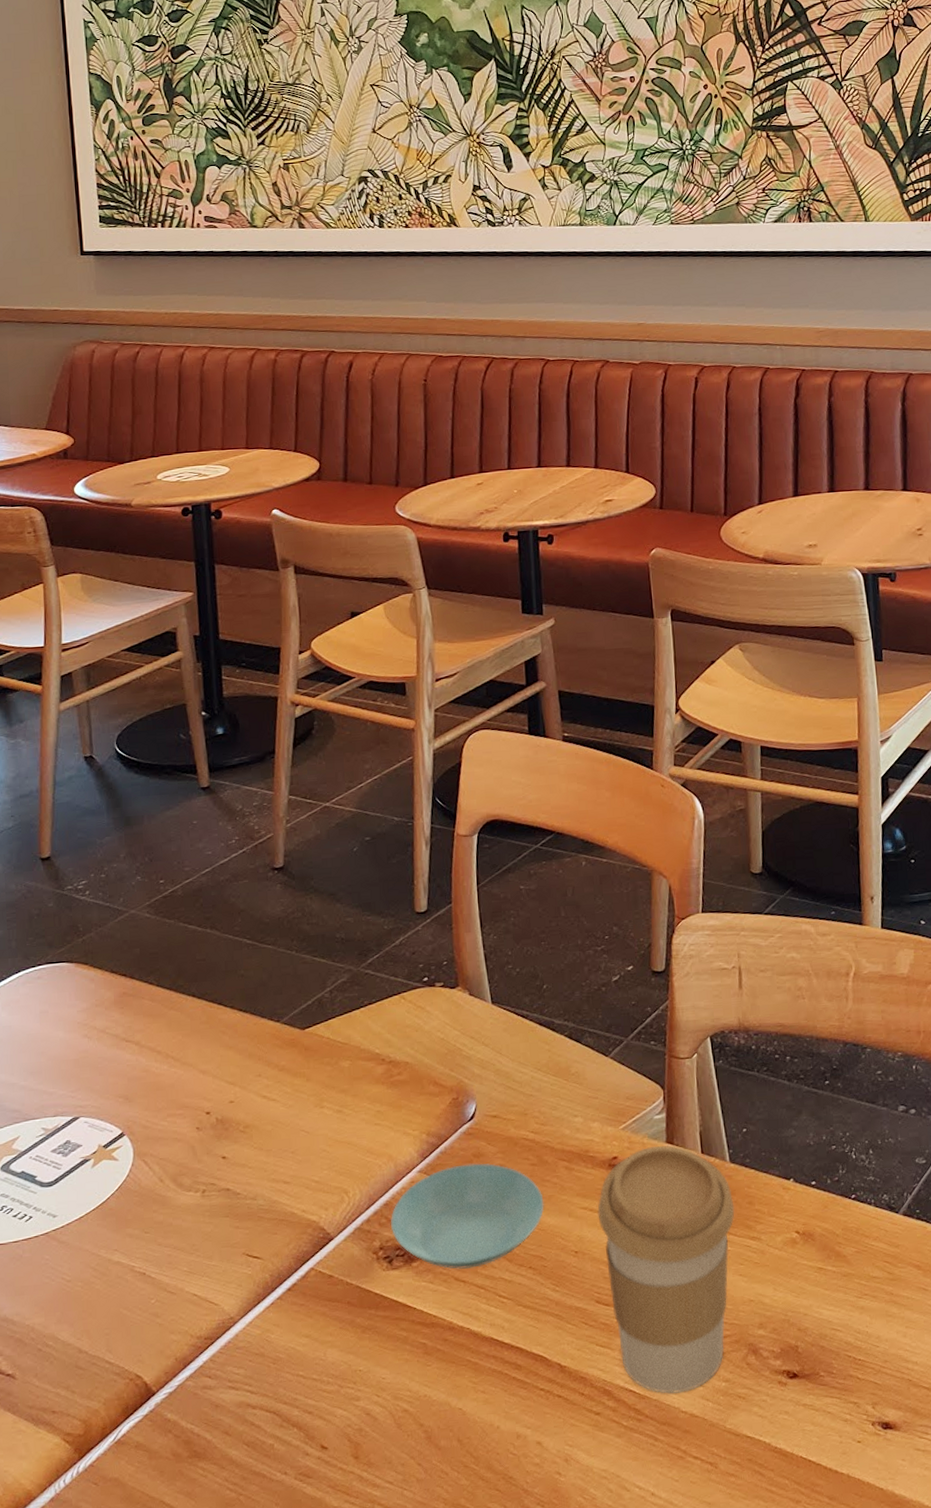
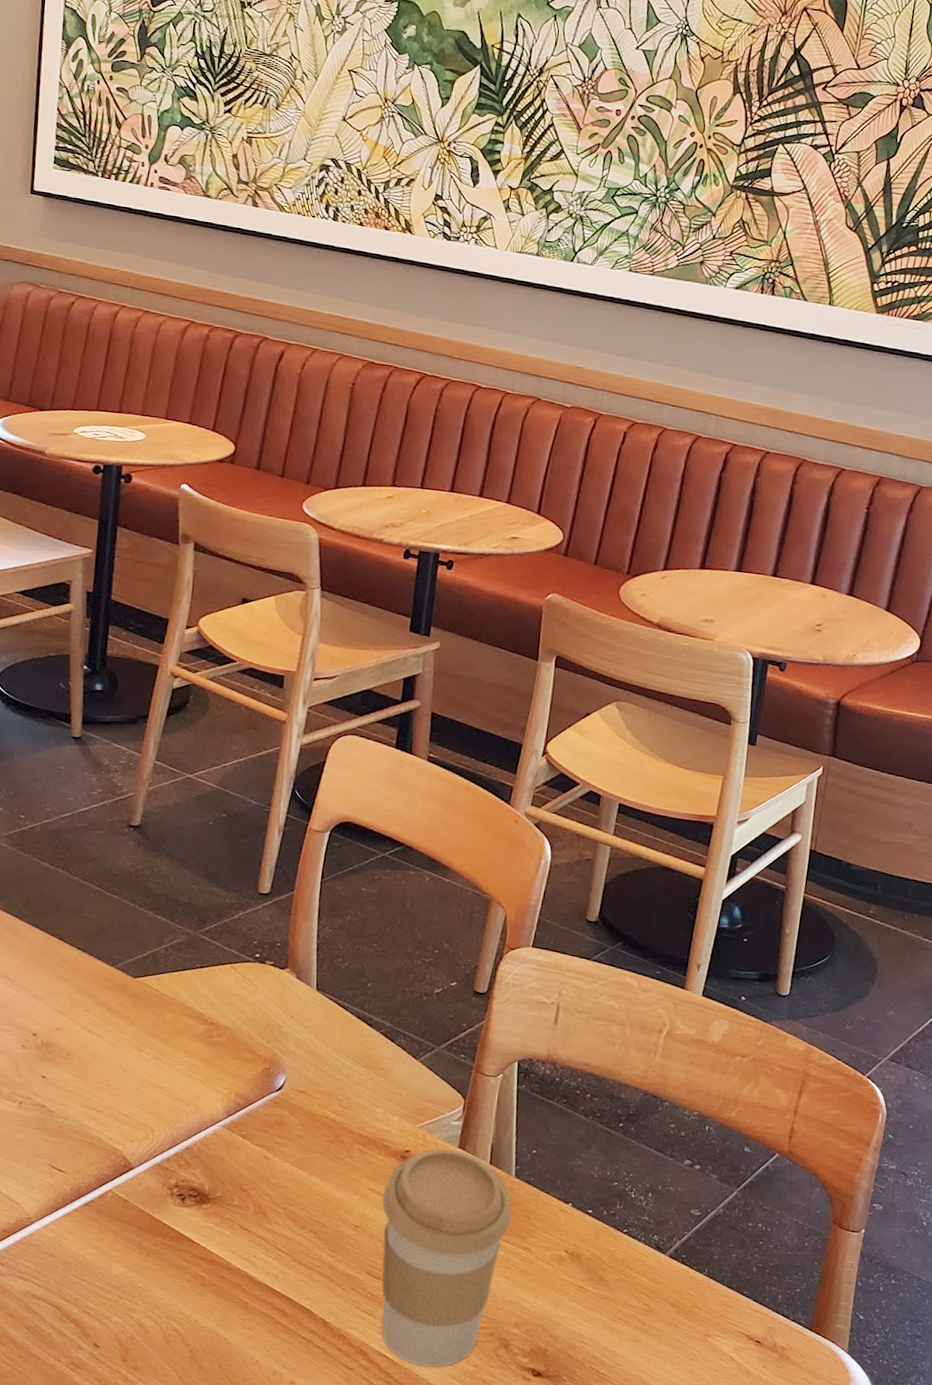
saucer: present [390,1163,544,1269] -> none [188,1127,335,1221]

